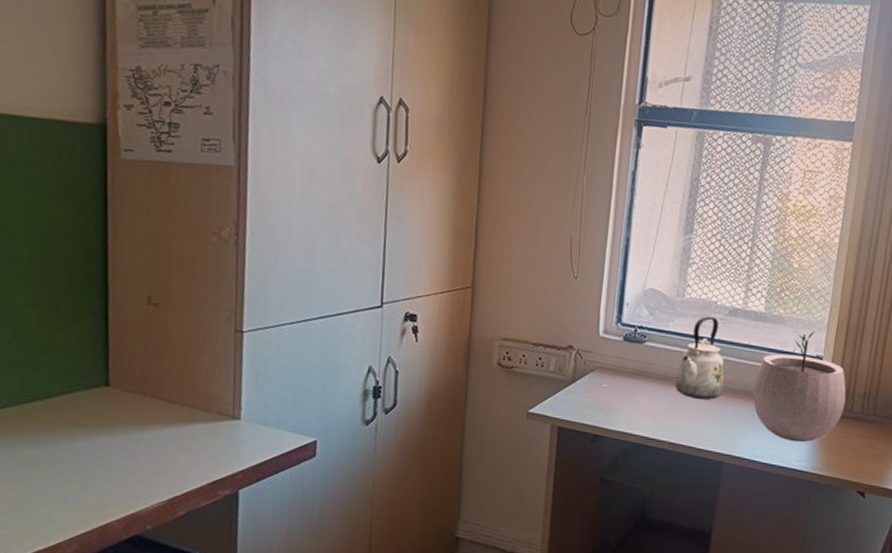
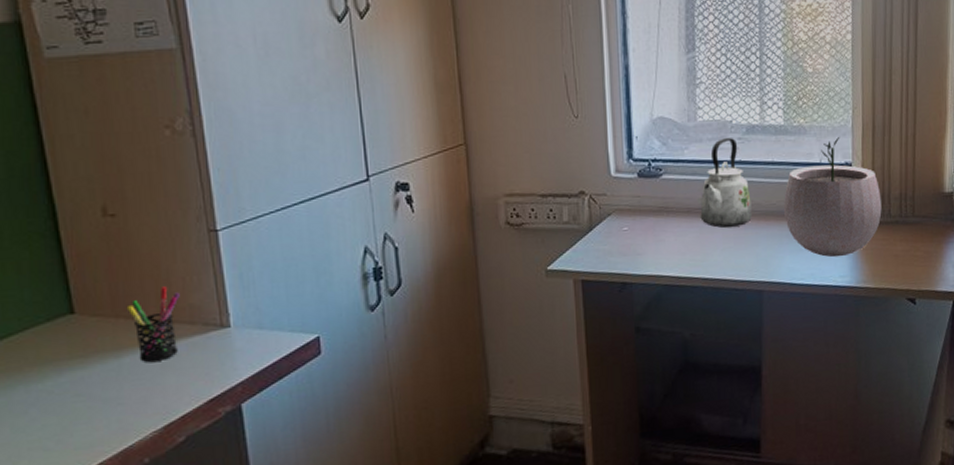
pen holder: none [153,374,202,440] -> present [126,286,180,362]

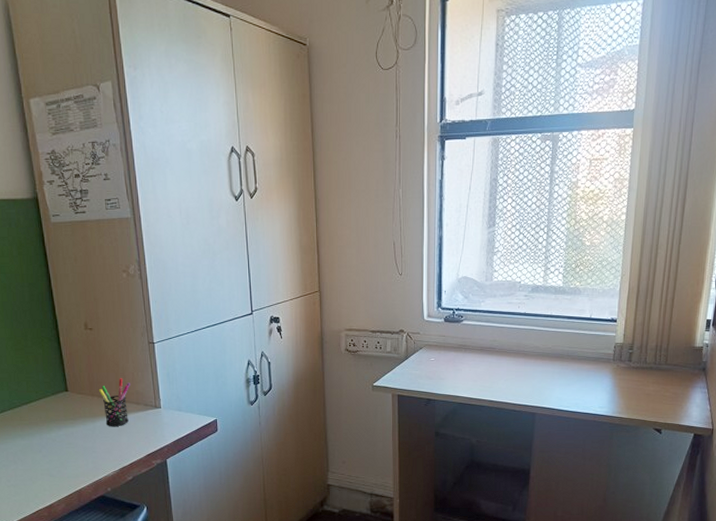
kettle: present [700,137,752,228] -> none [490,294,532,364]
plant pot: present [784,136,882,258] -> none [557,297,640,392]

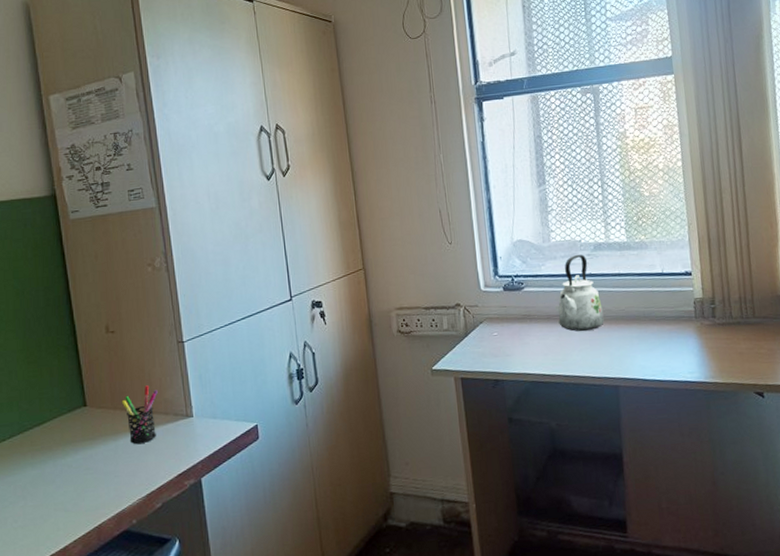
kettle: none [490,294,532,364] -> present [558,254,604,332]

